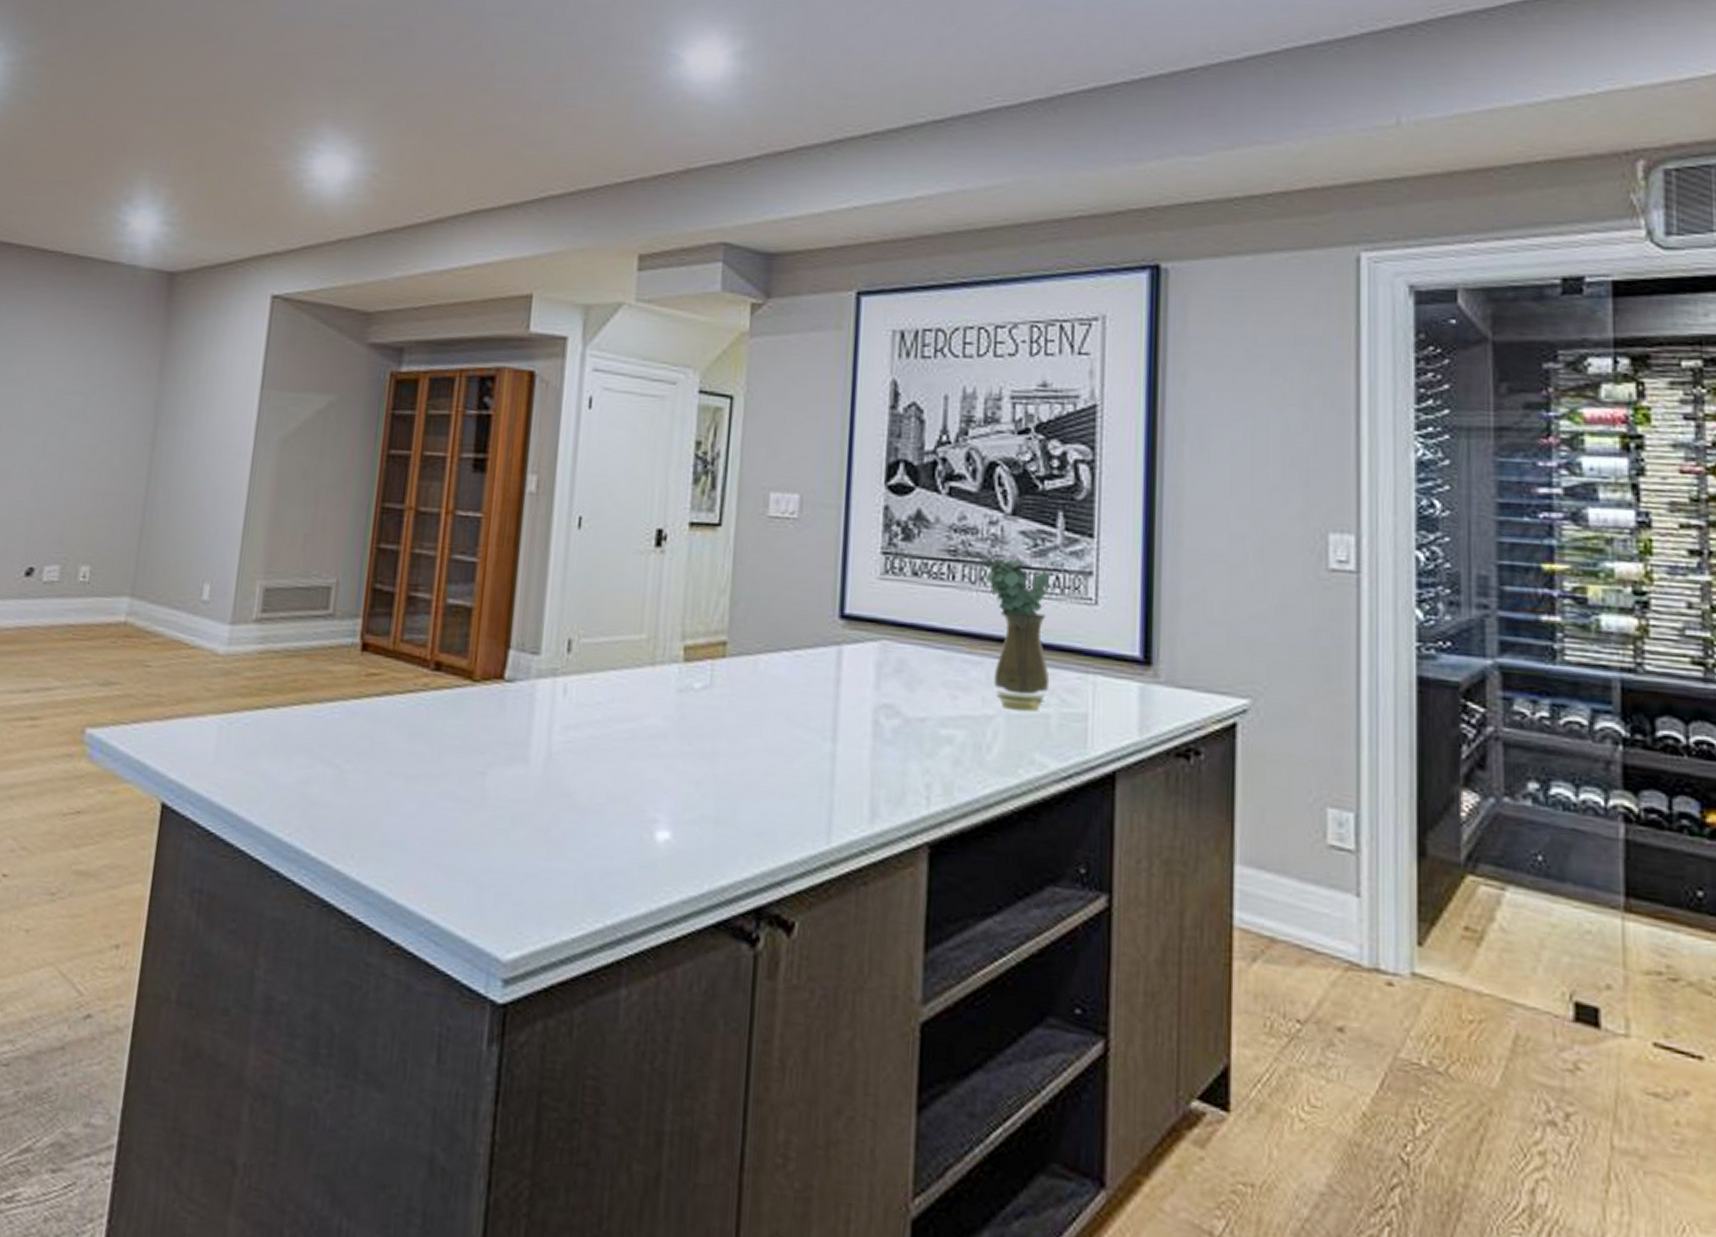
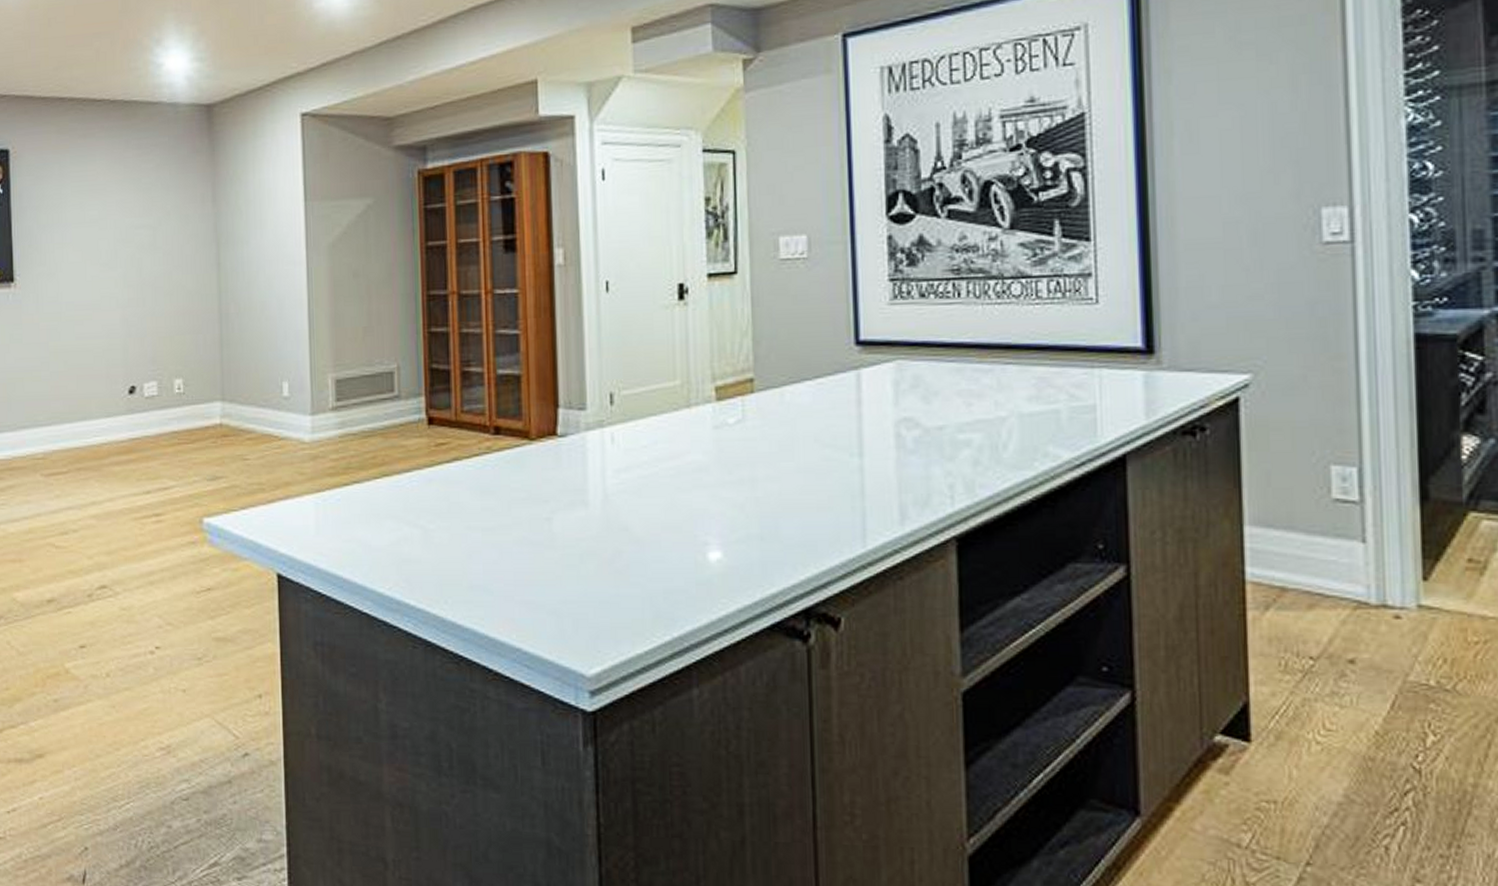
vase: present [985,549,1050,713] -> none [988,264,1058,411]

